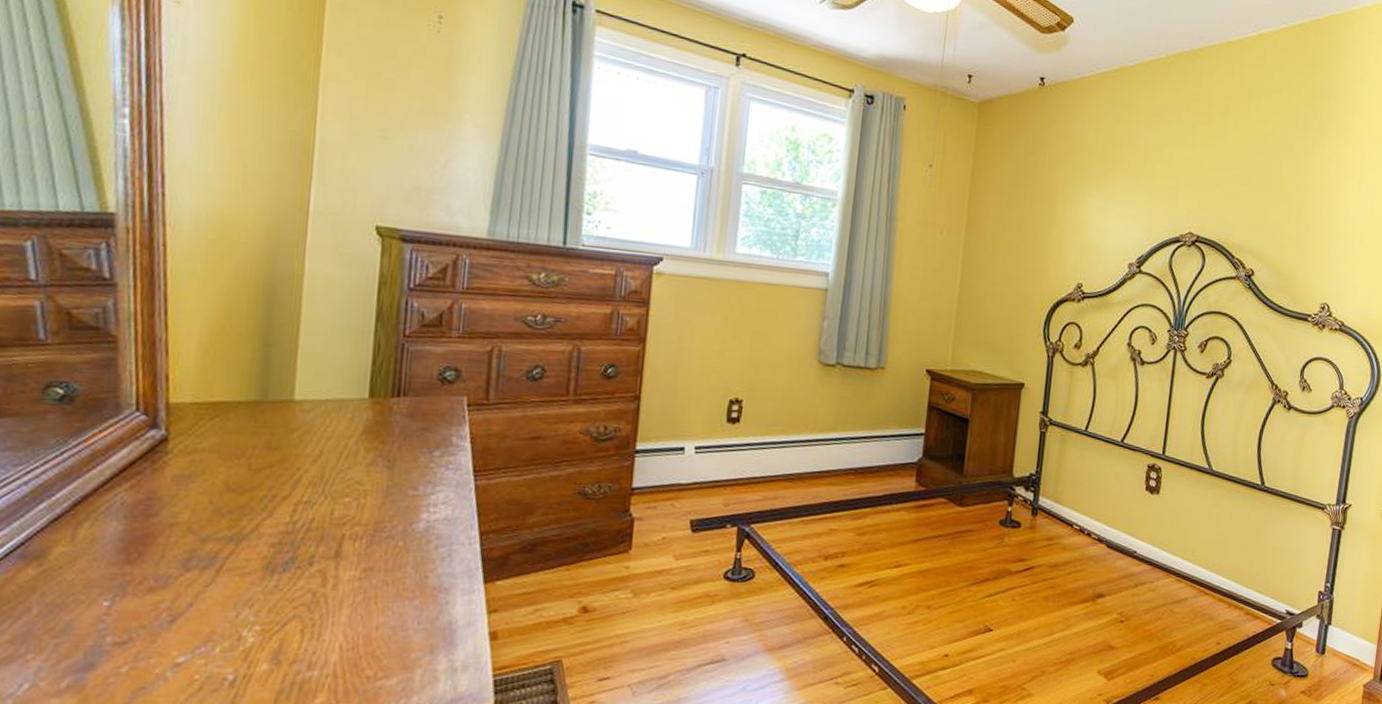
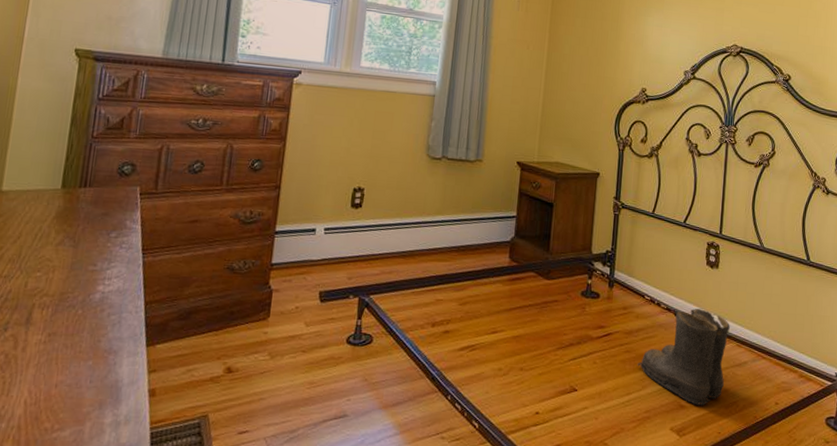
boots: none [1062,539,1170,646] -> present [637,308,730,405]

